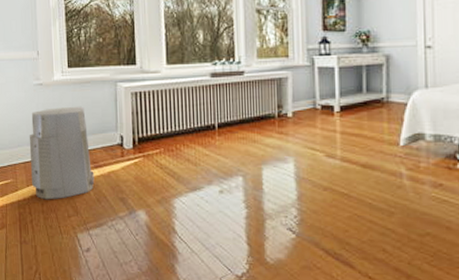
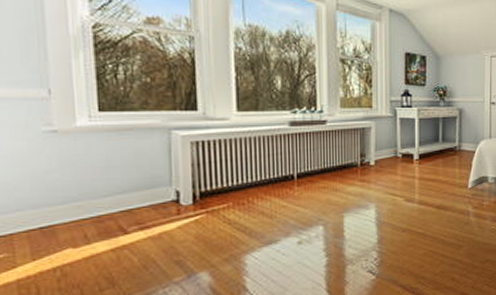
air purifier: present [29,106,95,200] -> none [35,158,139,275]

